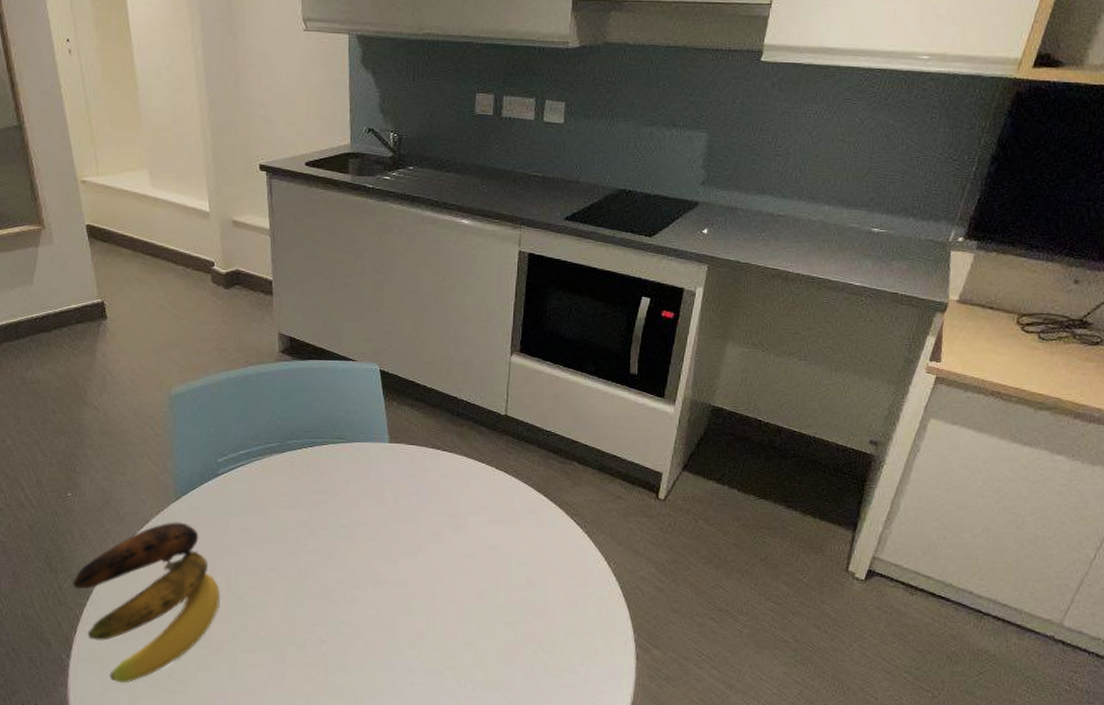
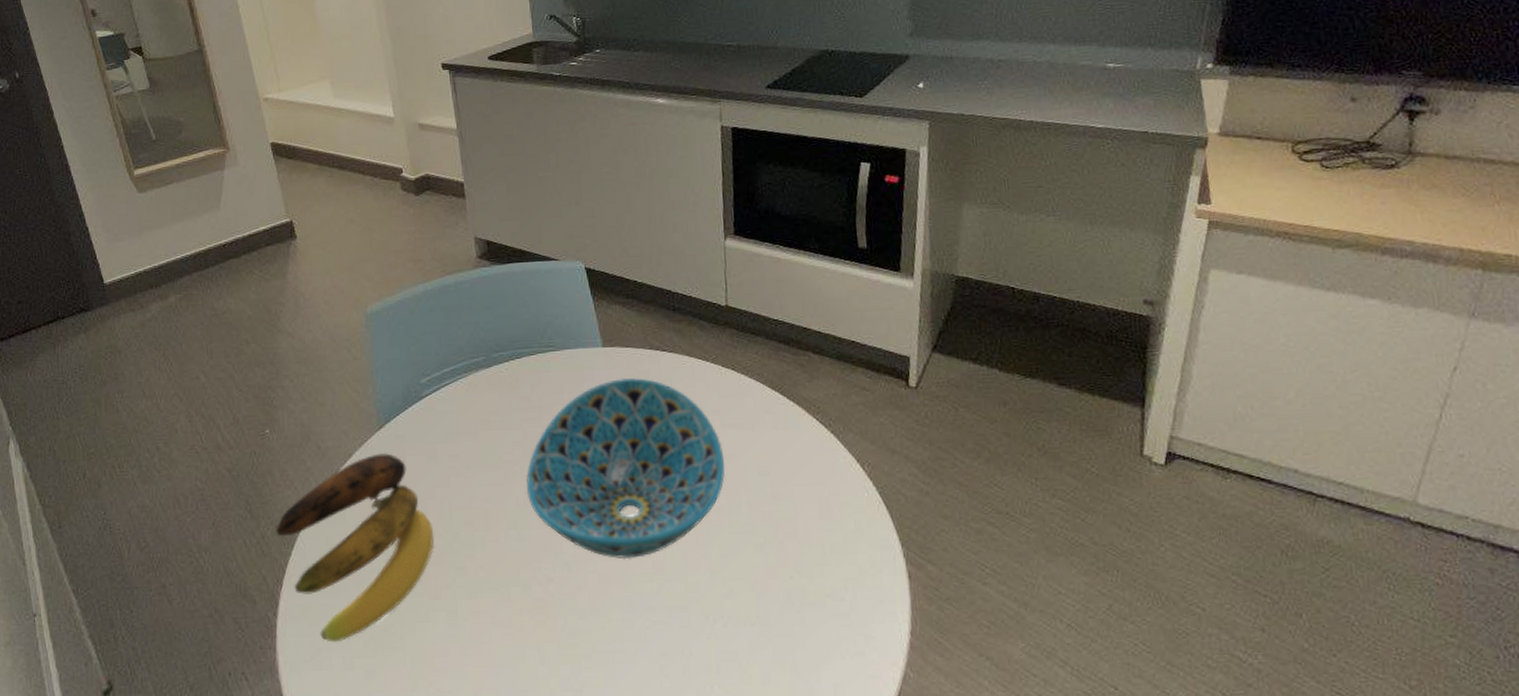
bowl: none [308,471,489,629] -> present [526,377,725,560]

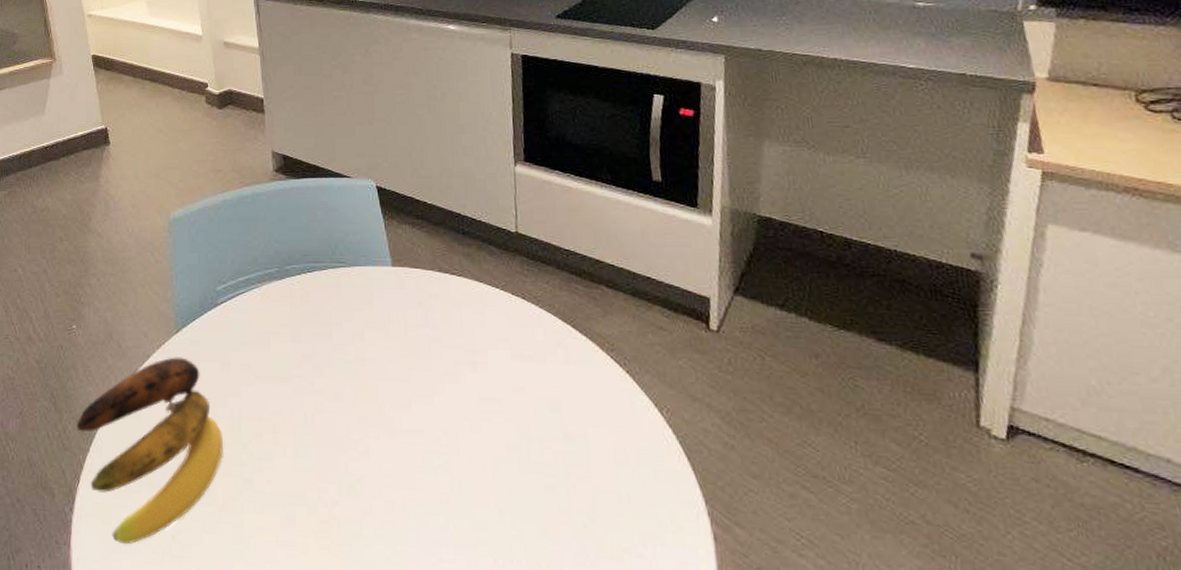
bowl: present [526,377,725,560] -> none [314,298,515,489]

